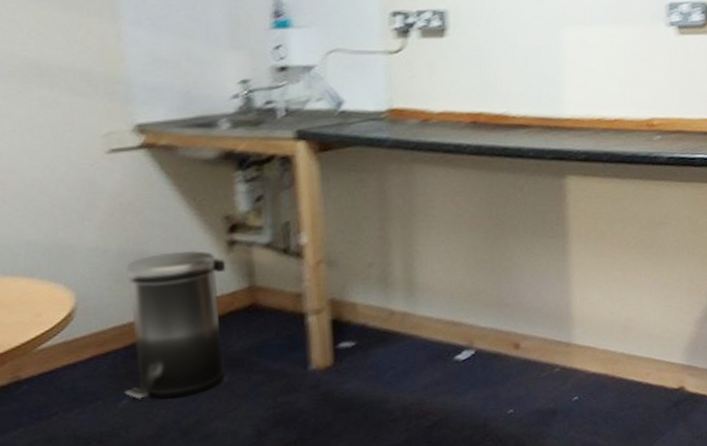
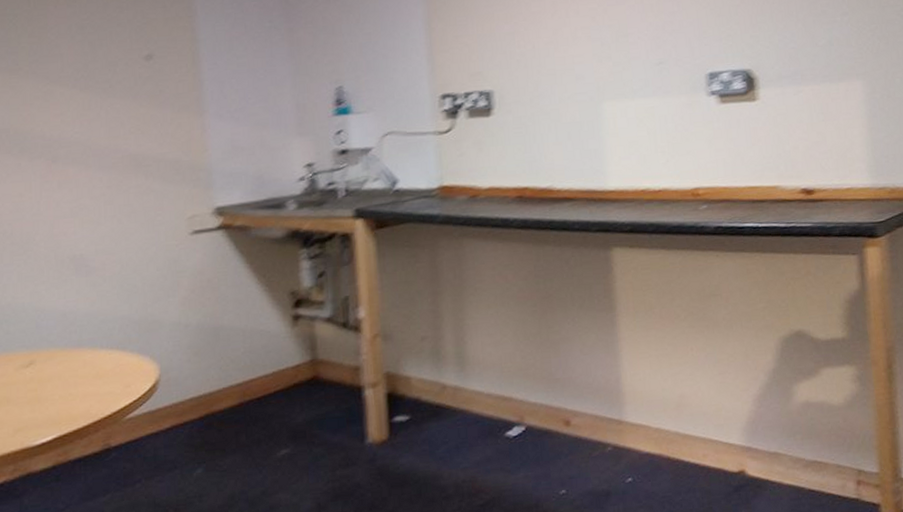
pedal bin: present [124,250,226,400] -> none [199,324,291,470]

